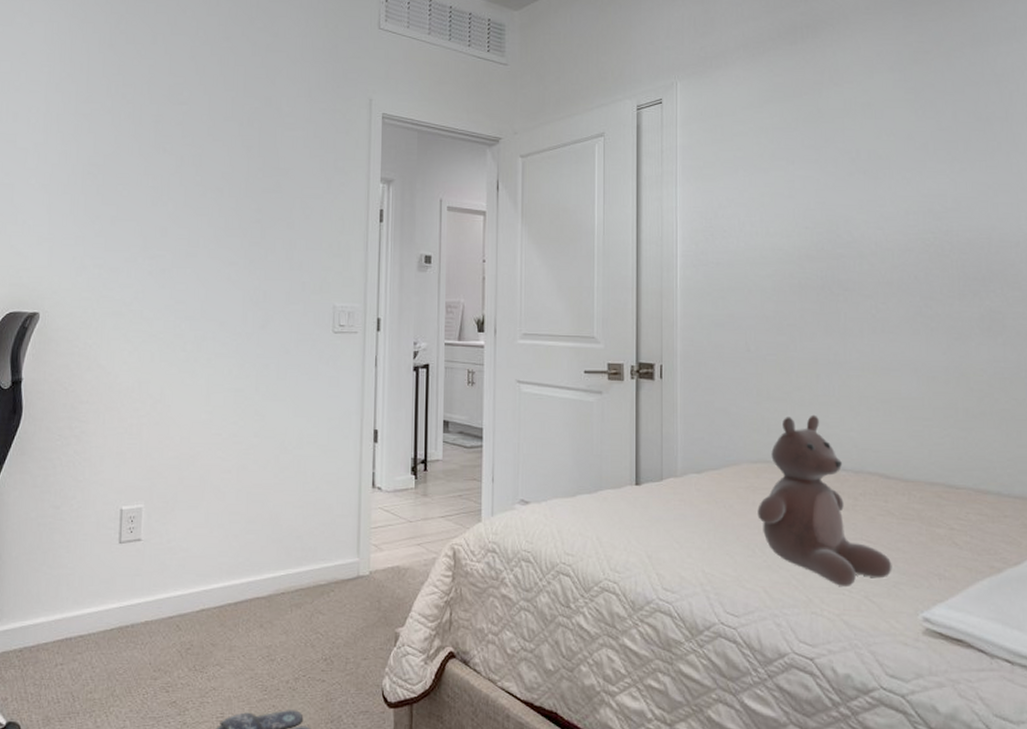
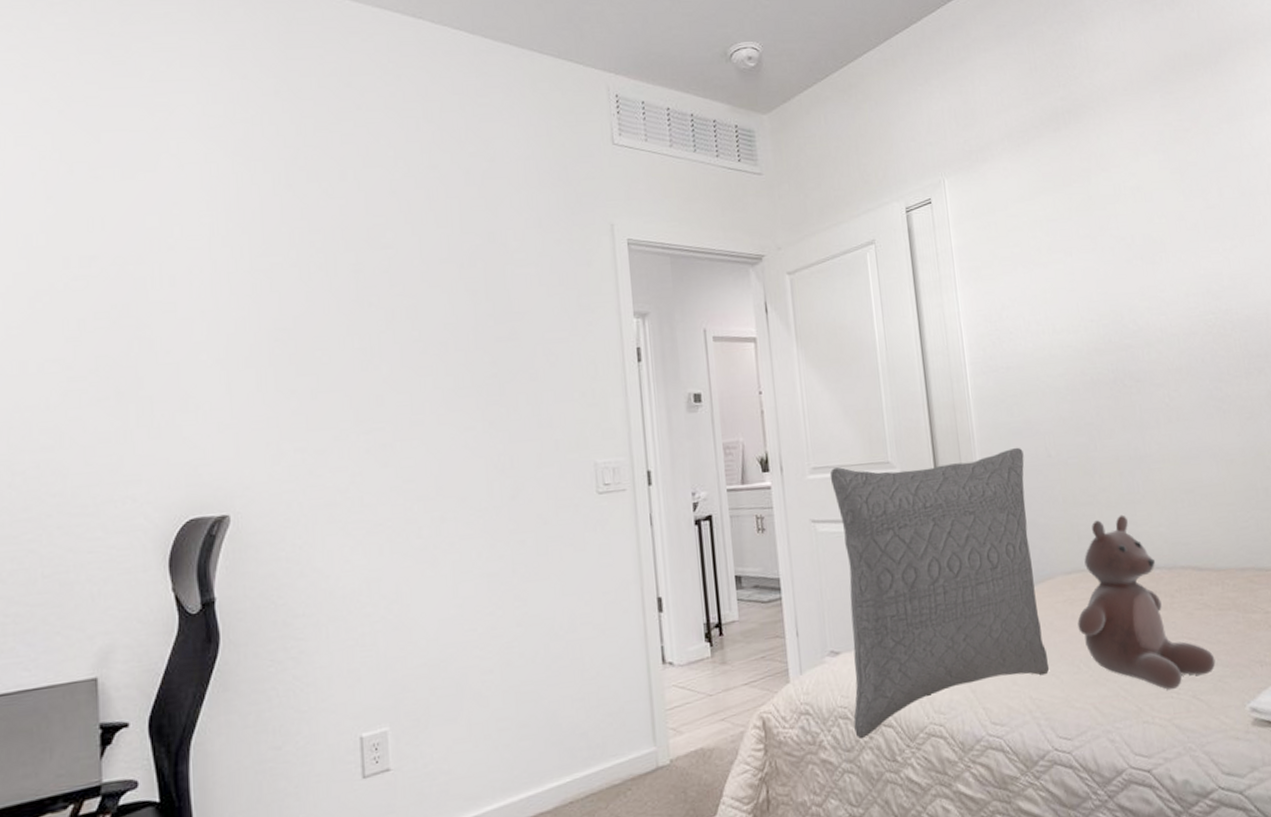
pillow: none [535,336,725,583] -> present [829,447,1050,740]

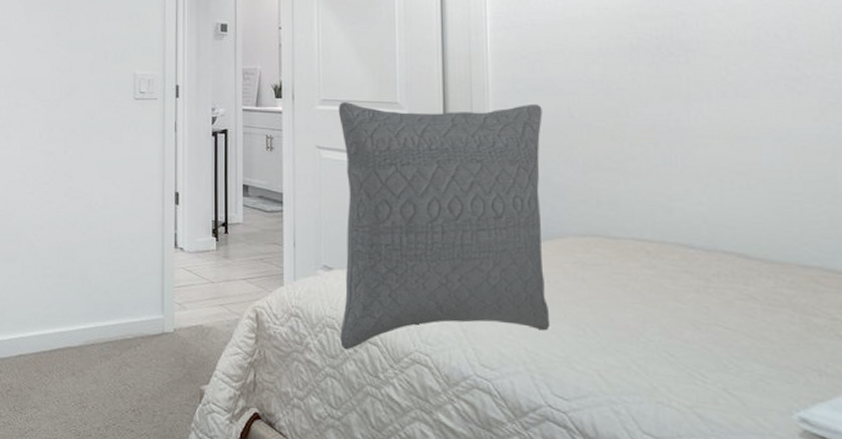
teddy bear: present [1077,514,1216,690] -> none [588,186,757,377]

